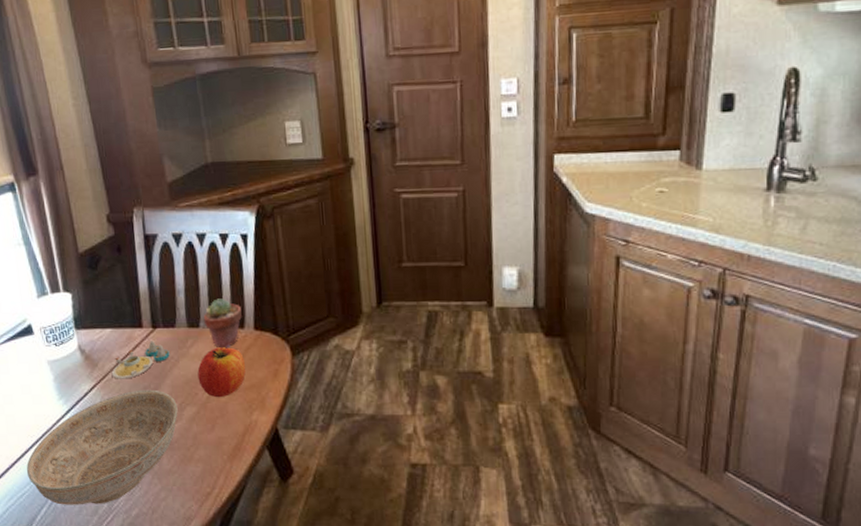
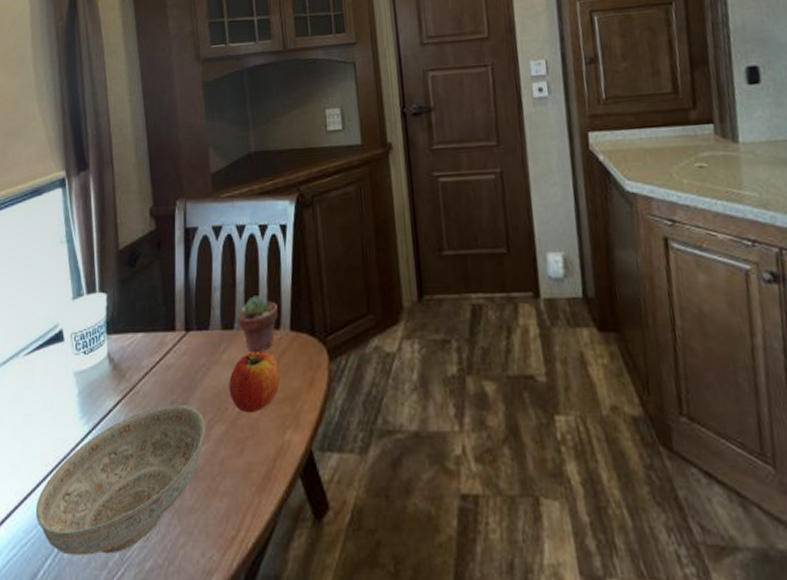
salt and pepper shaker set: present [111,340,170,379] -> none [139,346,201,393]

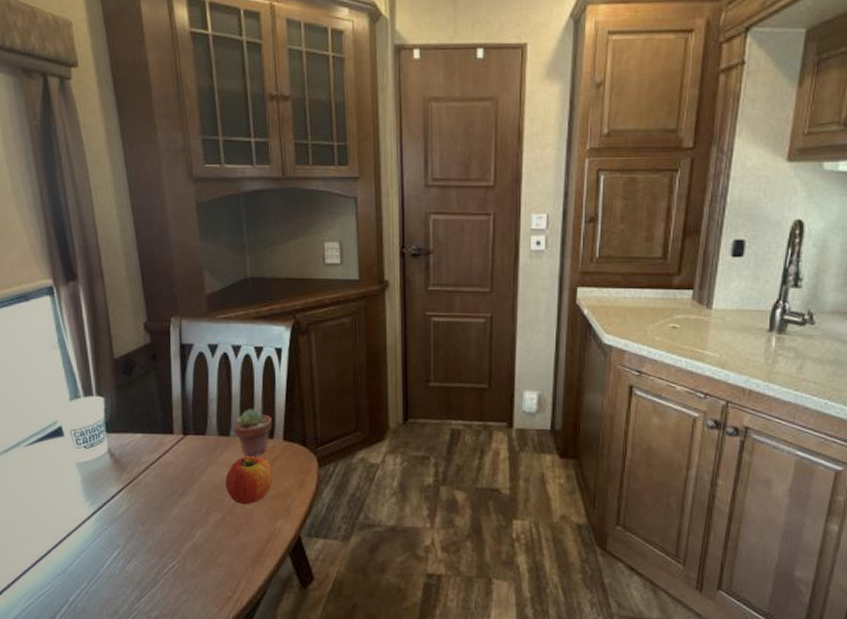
decorative bowl: present [35,404,205,555] -> none [48,494,204,606]

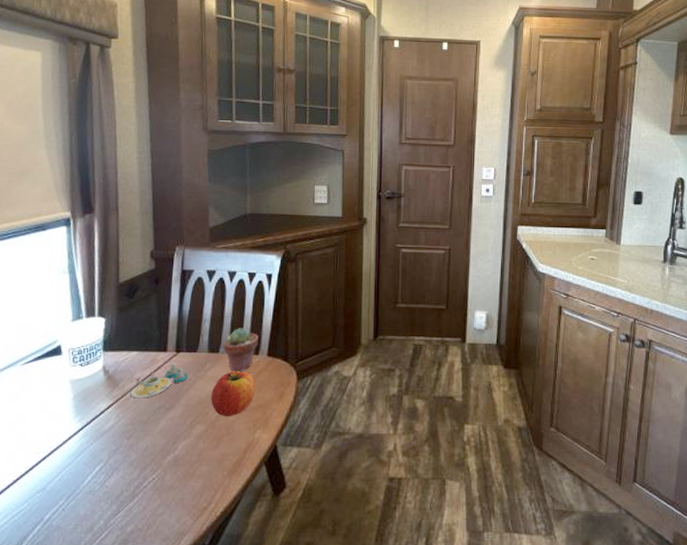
salt and pepper shaker set: none [140,447,199,484] -> present [130,363,188,399]

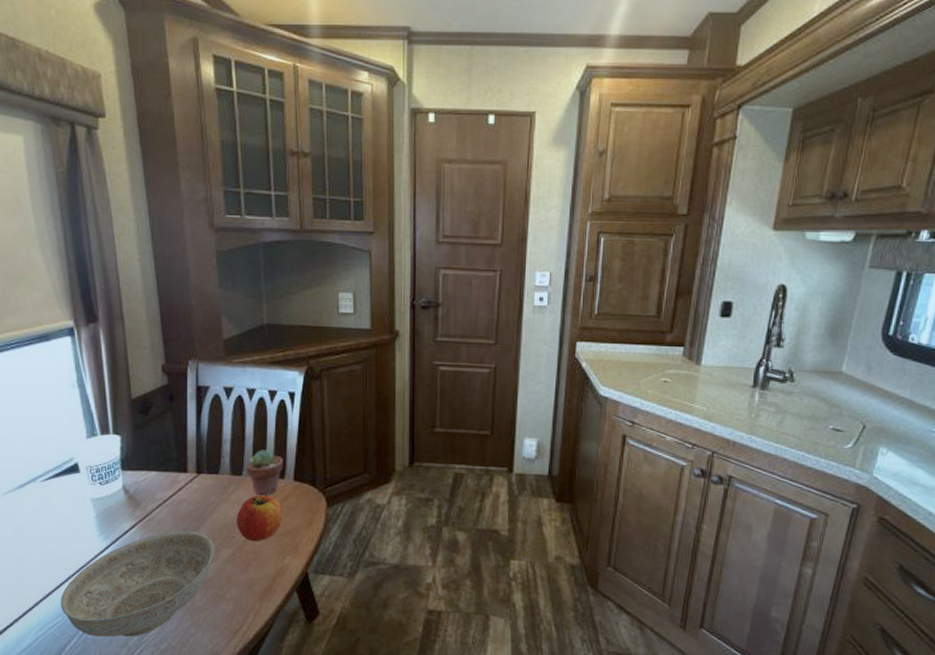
decorative bowl: none [27,408,188,523] -> present [60,530,214,637]
salt and pepper shaker set: present [130,363,188,399] -> none [153,485,211,520]

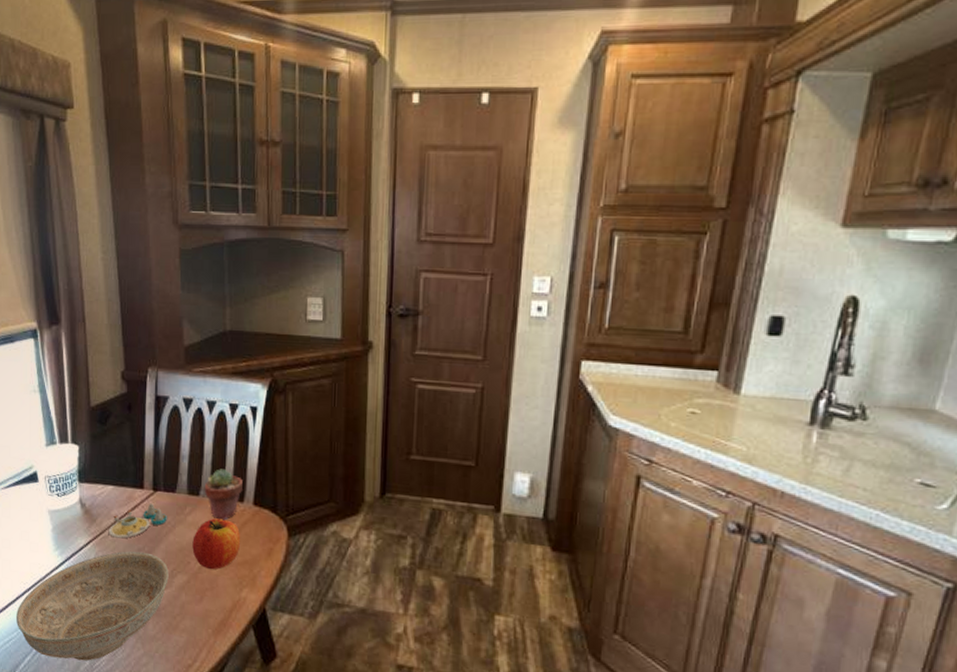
salt and pepper shaker set: none [153,485,211,520] -> present [108,503,167,539]

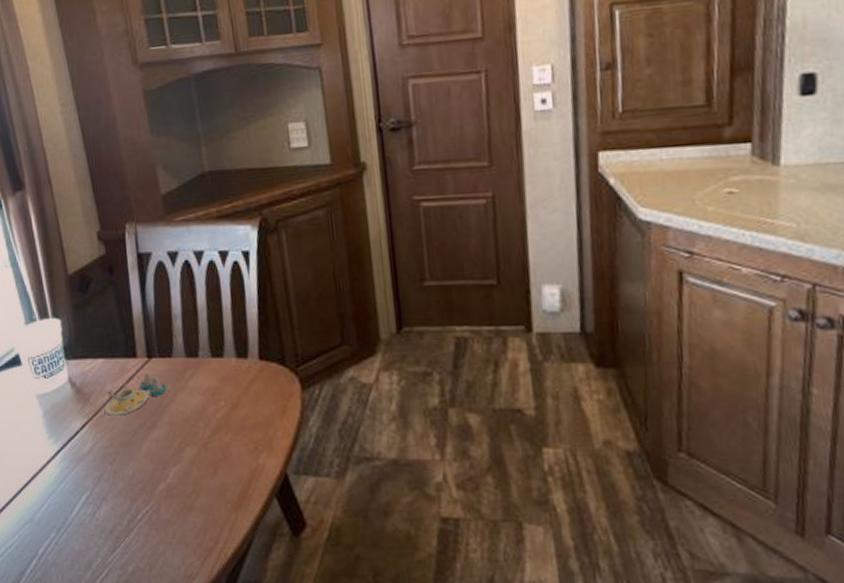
decorative bowl: present [15,551,169,661] -> none [14,427,177,559]
apple: present [192,518,241,570] -> none [197,380,251,438]
potted succulent: present [204,469,243,521] -> none [202,324,245,381]

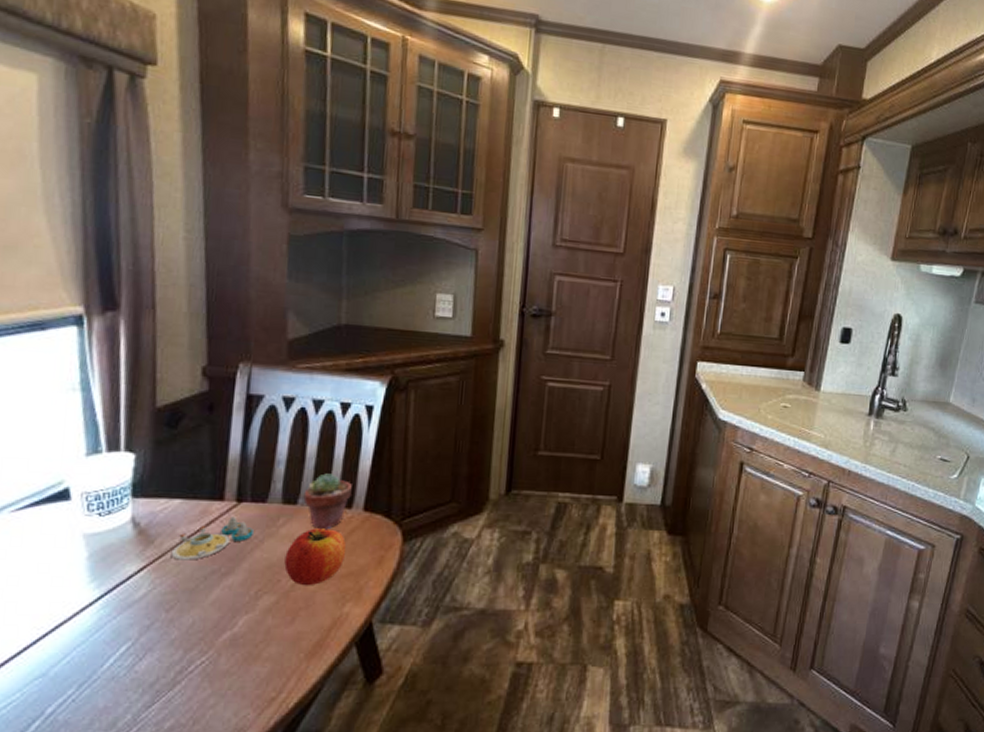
apple: none [197,380,251,438] -> present [284,528,347,586]
potted succulent: none [202,324,245,381] -> present [303,473,352,530]

